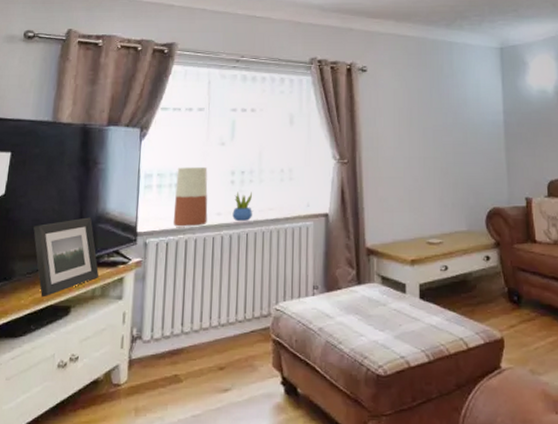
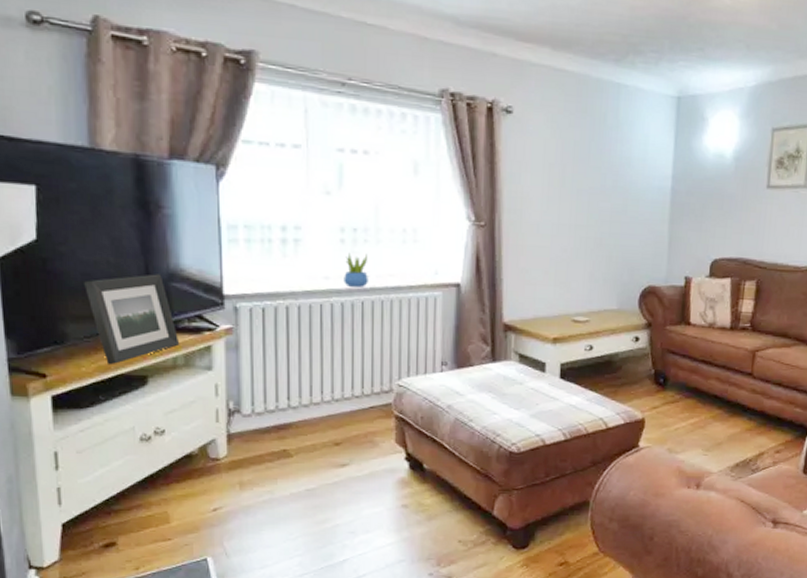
vase: present [173,167,208,227] -> none [268,219,313,291]

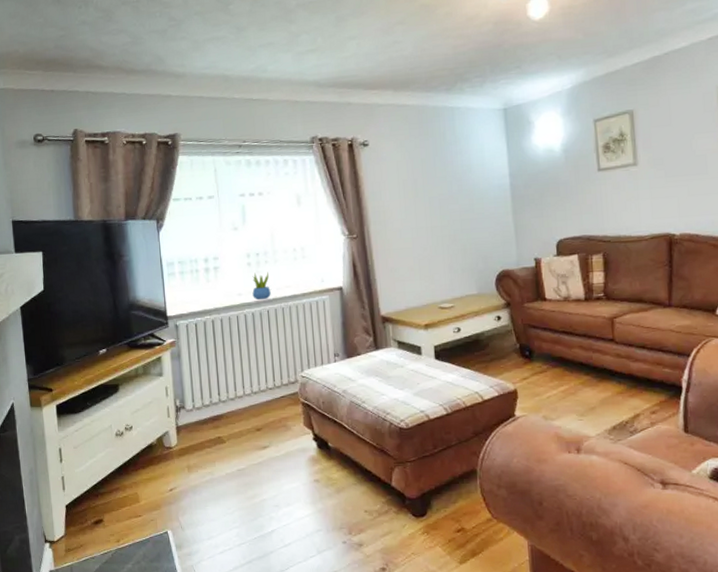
picture frame: present [84,274,180,365] -> none [74,306,140,378]

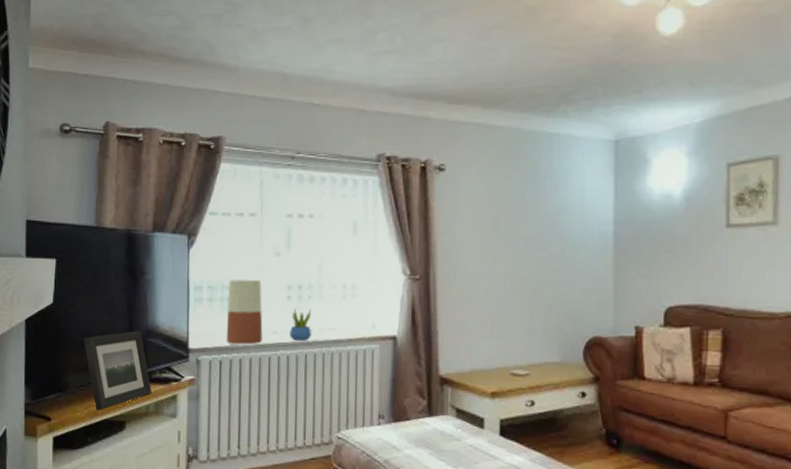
picture frame: none [74,306,140,378] -> present [84,330,152,411]
vase: none [196,252,230,309] -> present [226,280,263,345]

